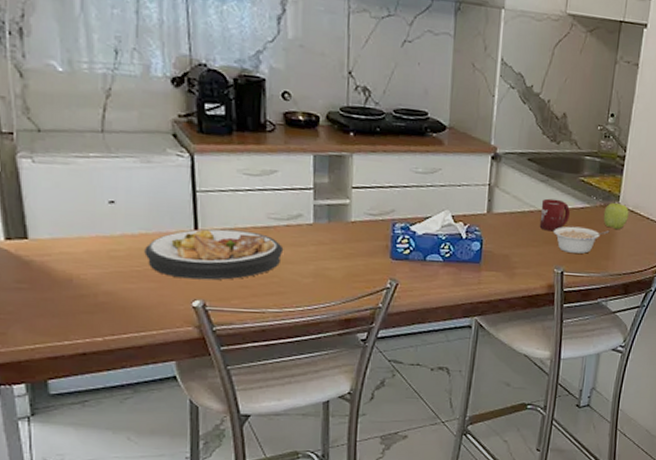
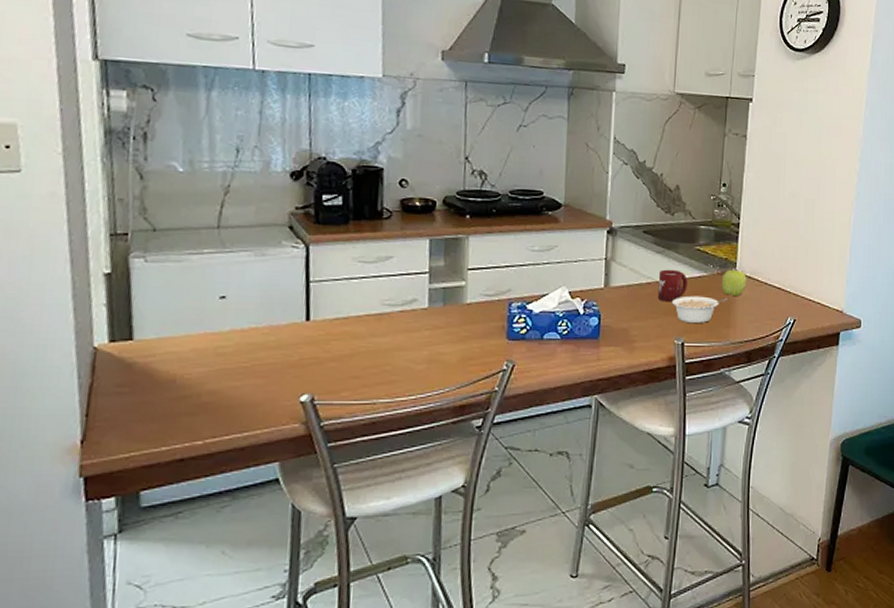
plate: present [144,228,284,281] -> none [253,318,397,373]

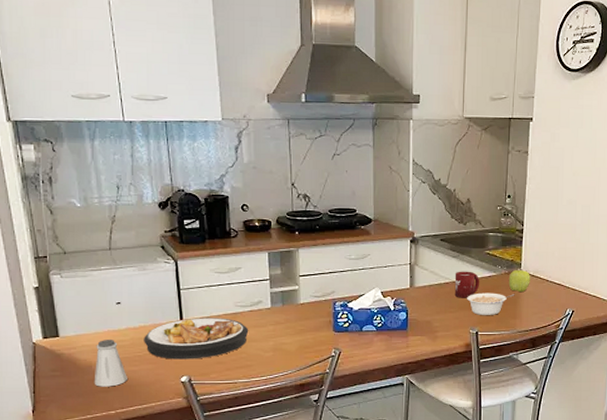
saltshaker: none [176,345,225,408] -> present [94,340,127,387]
plate: none [253,318,397,373] -> present [144,318,249,359]

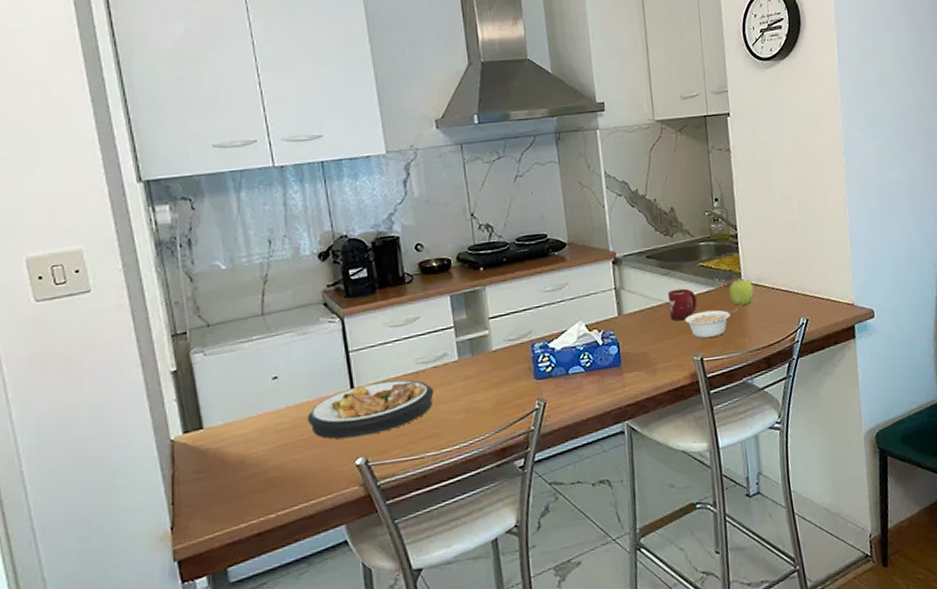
saltshaker: present [94,340,127,387] -> none [247,424,289,486]

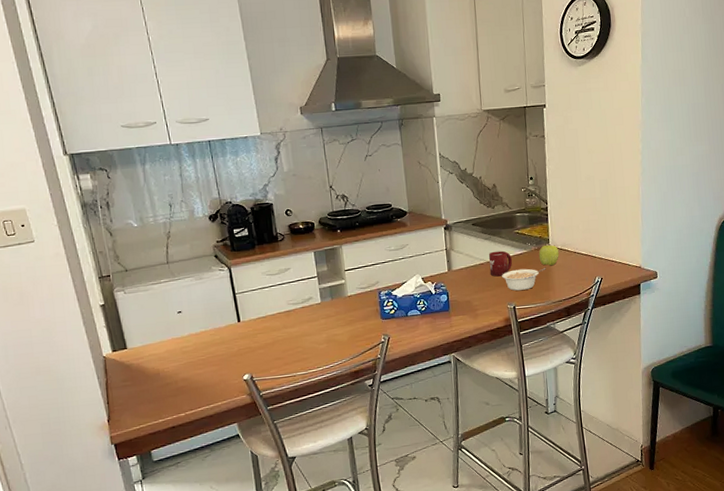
plate: present [307,379,434,439] -> none [205,316,303,360]

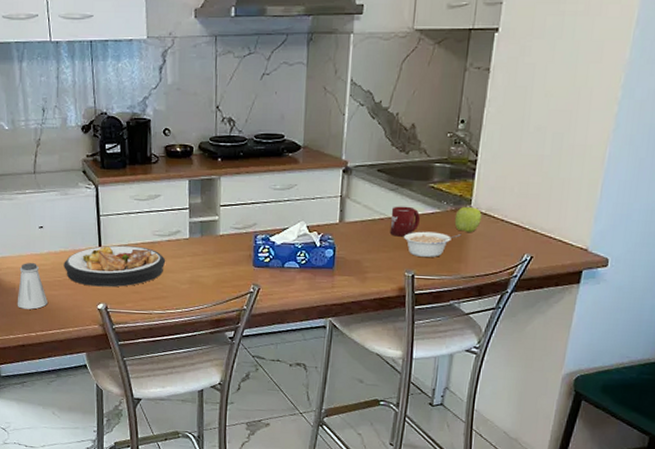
saltshaker: none [162,347,194,392] -> present [17,263,48,310]
plate: none [205,316,303,360] -> present [64,245,166,288]

